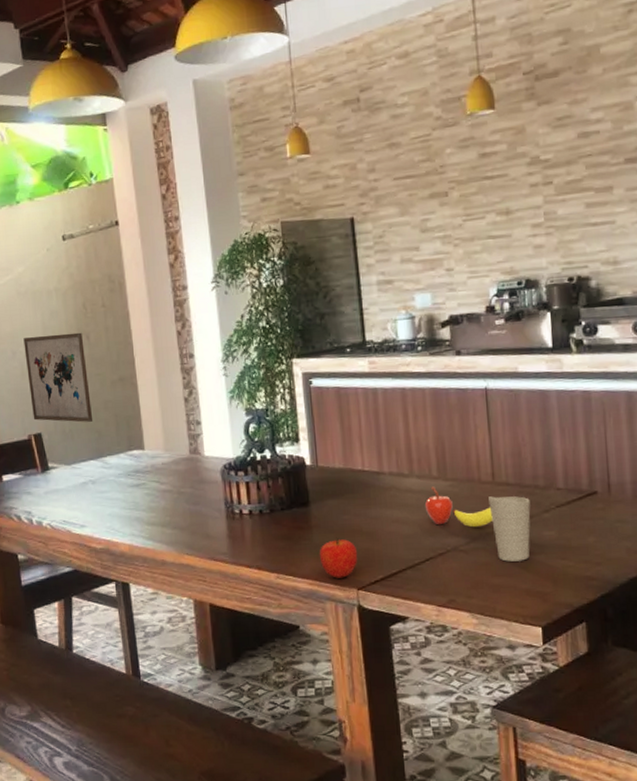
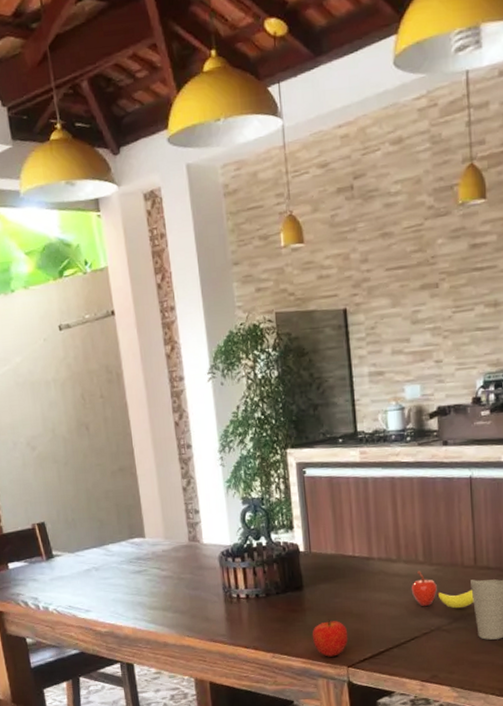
wall art: present [23,332,93,423] -> none [24,423,95,512]

